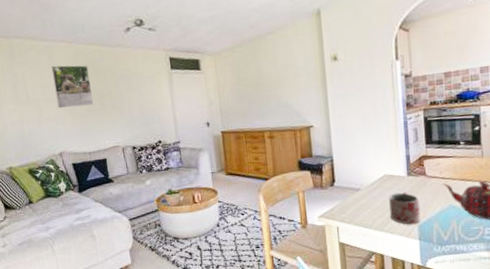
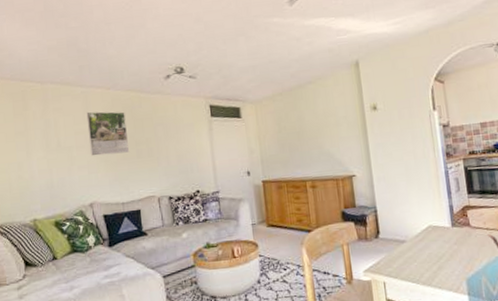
mug: present [389,192,421,225] -> none [435,244,469,279]

